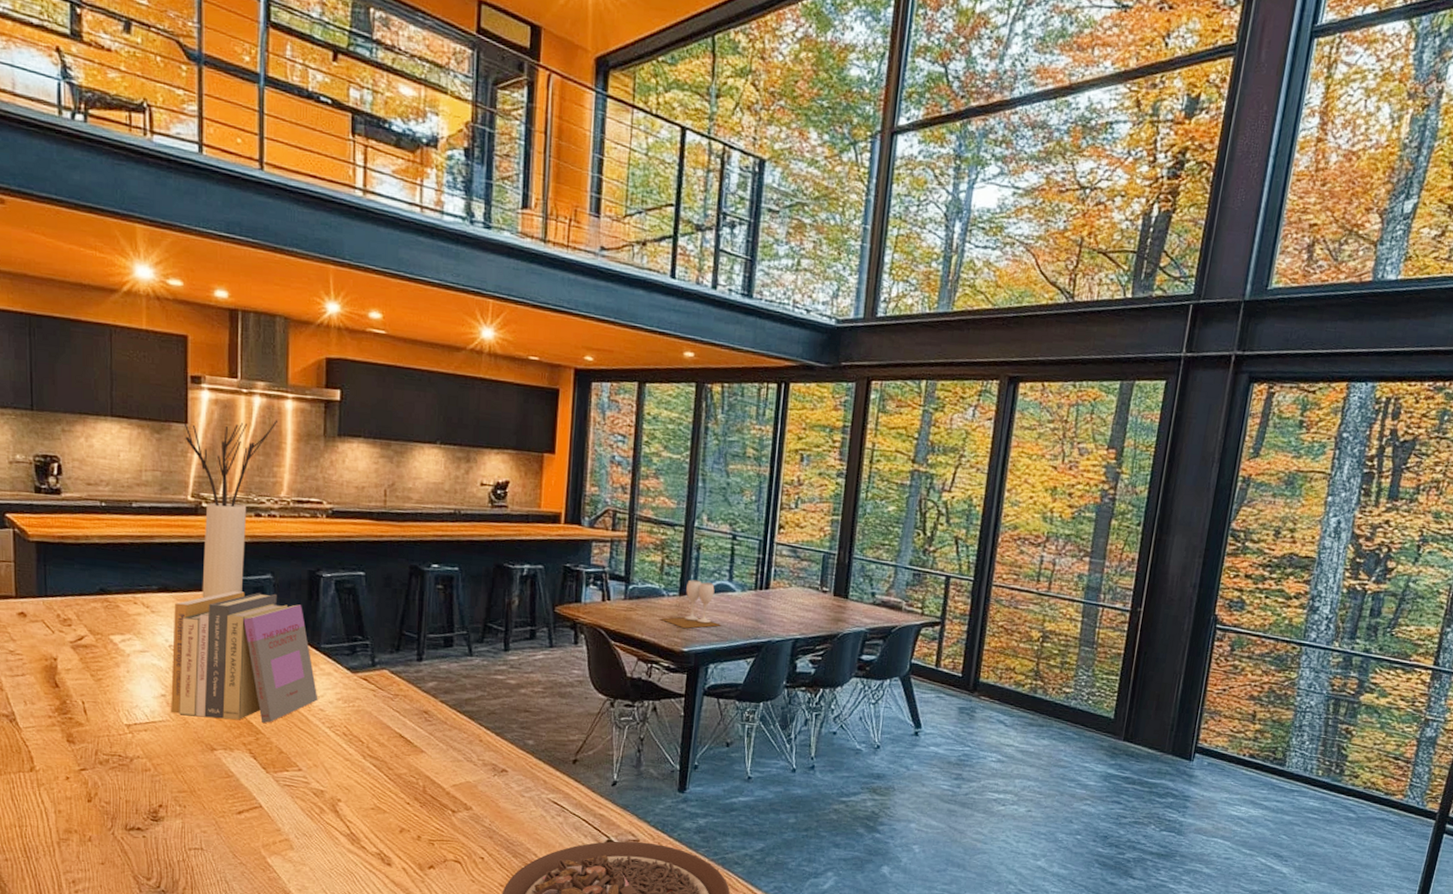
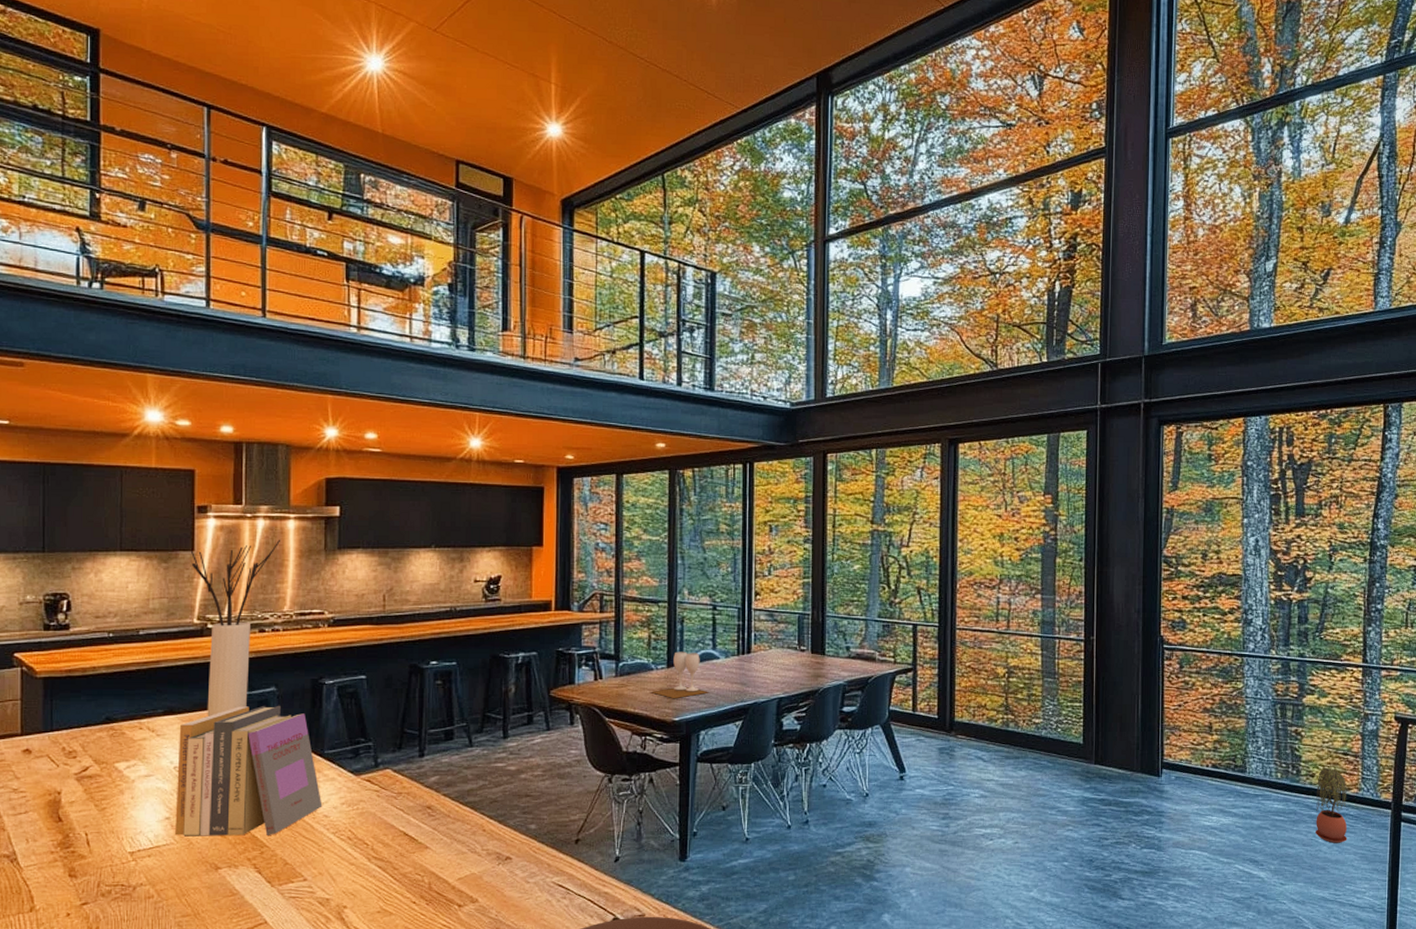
potted plant: none [1348,771,1392,849] -> present [1315,768,1347,844]

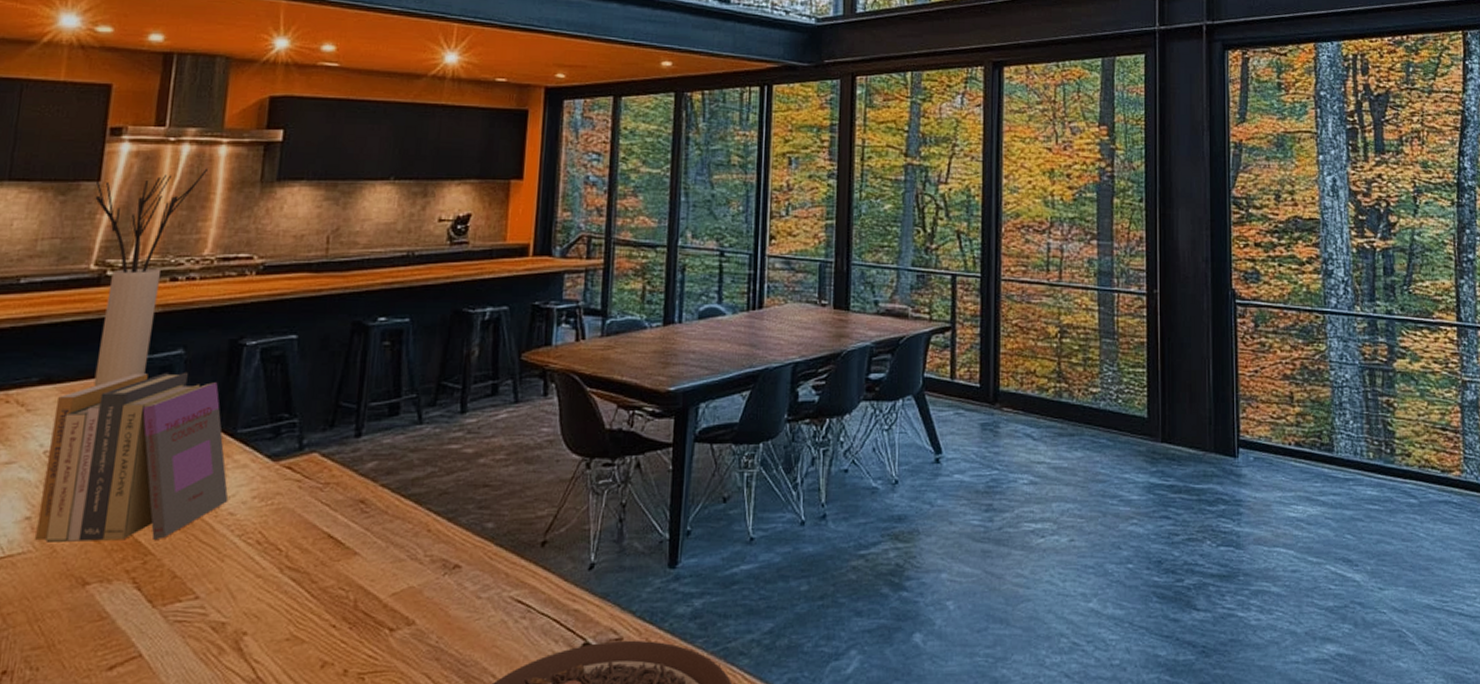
wineglass: present [651,651,709,699] -> none [643,306,712,364]
potted plant: present [1315,768,1347,844] -> none [1414,446,1452,539]

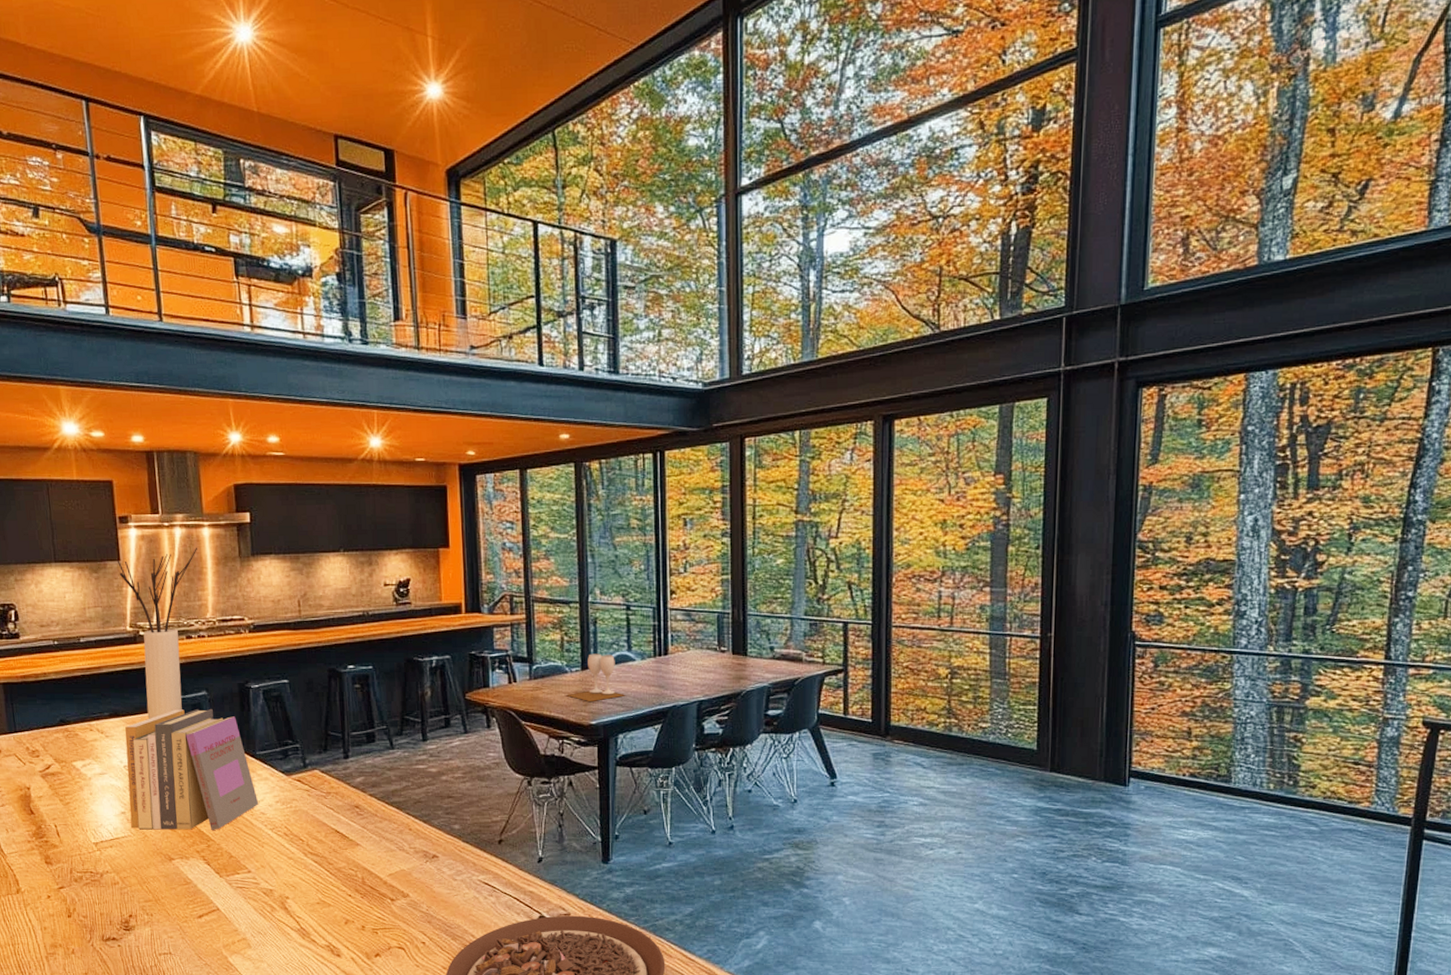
wineglass: none [643,306,712,364] -> present [566,653,626,703]

